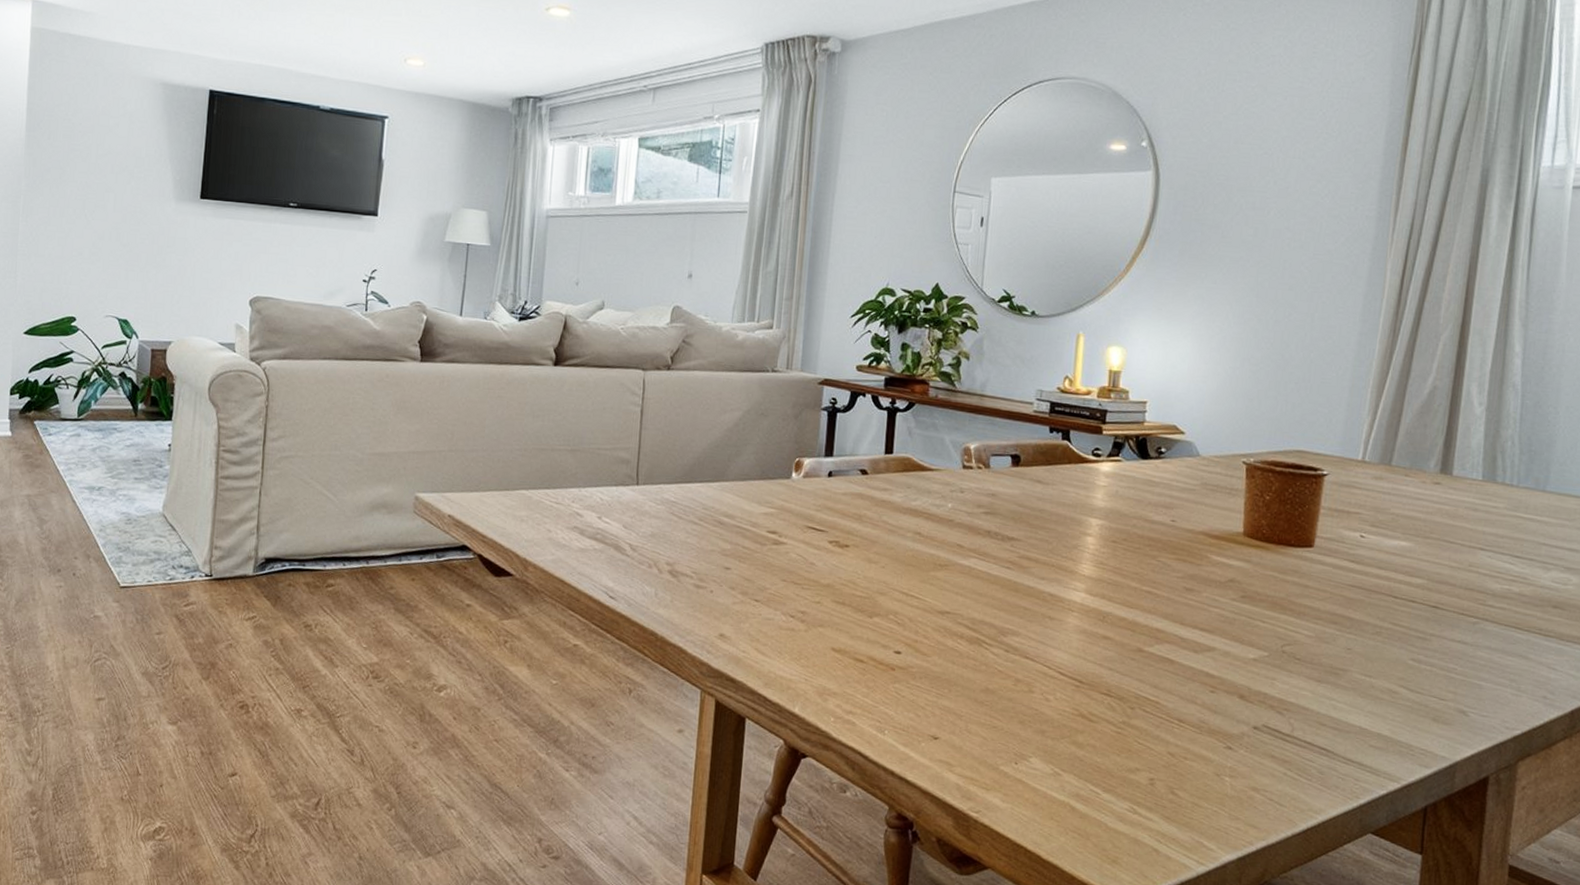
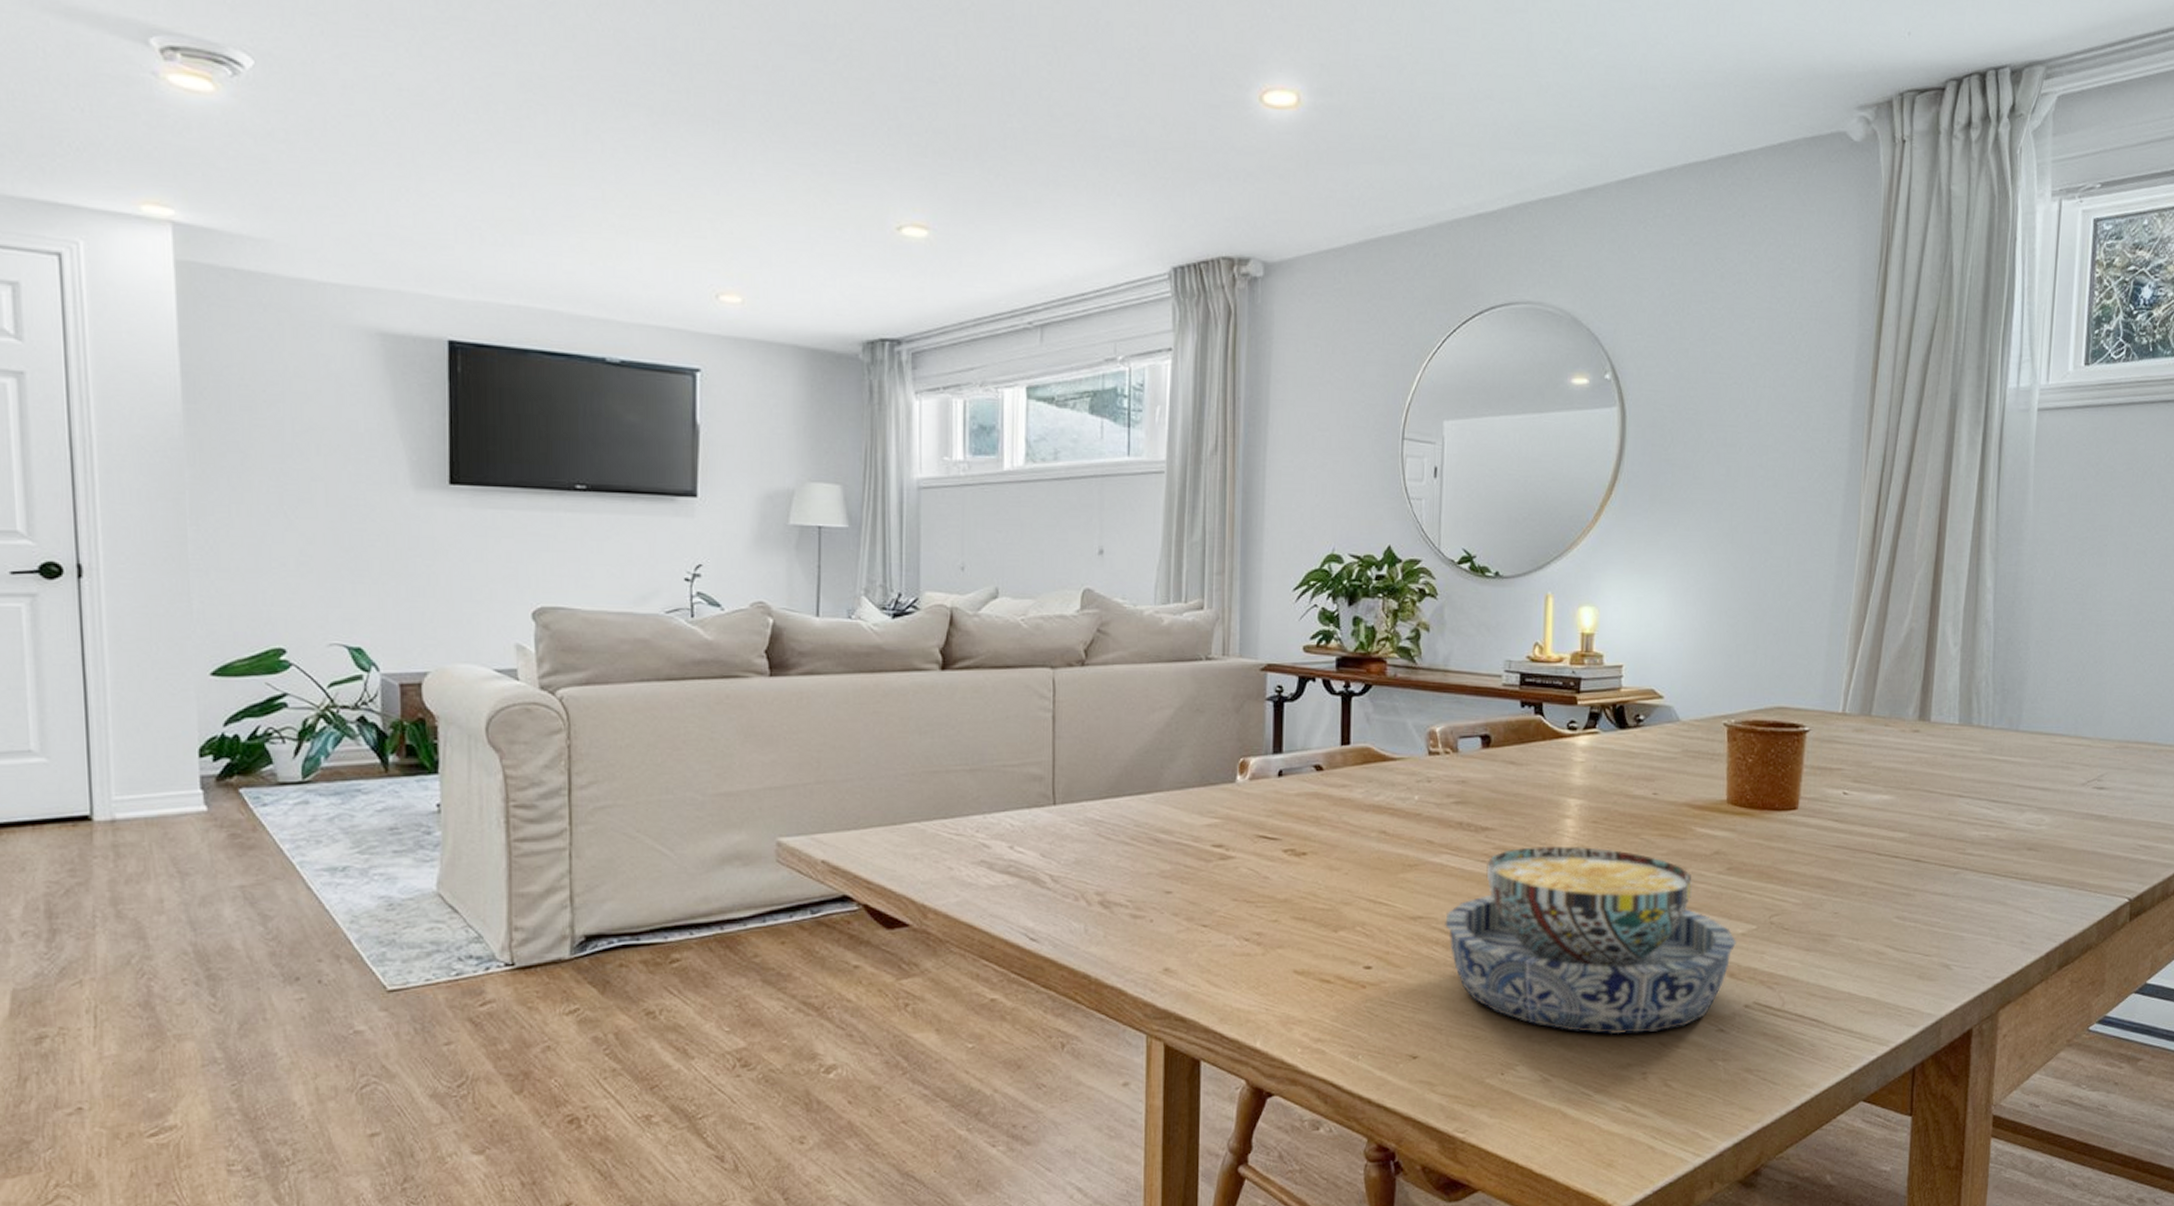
bowl: none [970,558,1248,742] -> present [1445,845,1736,1035]

